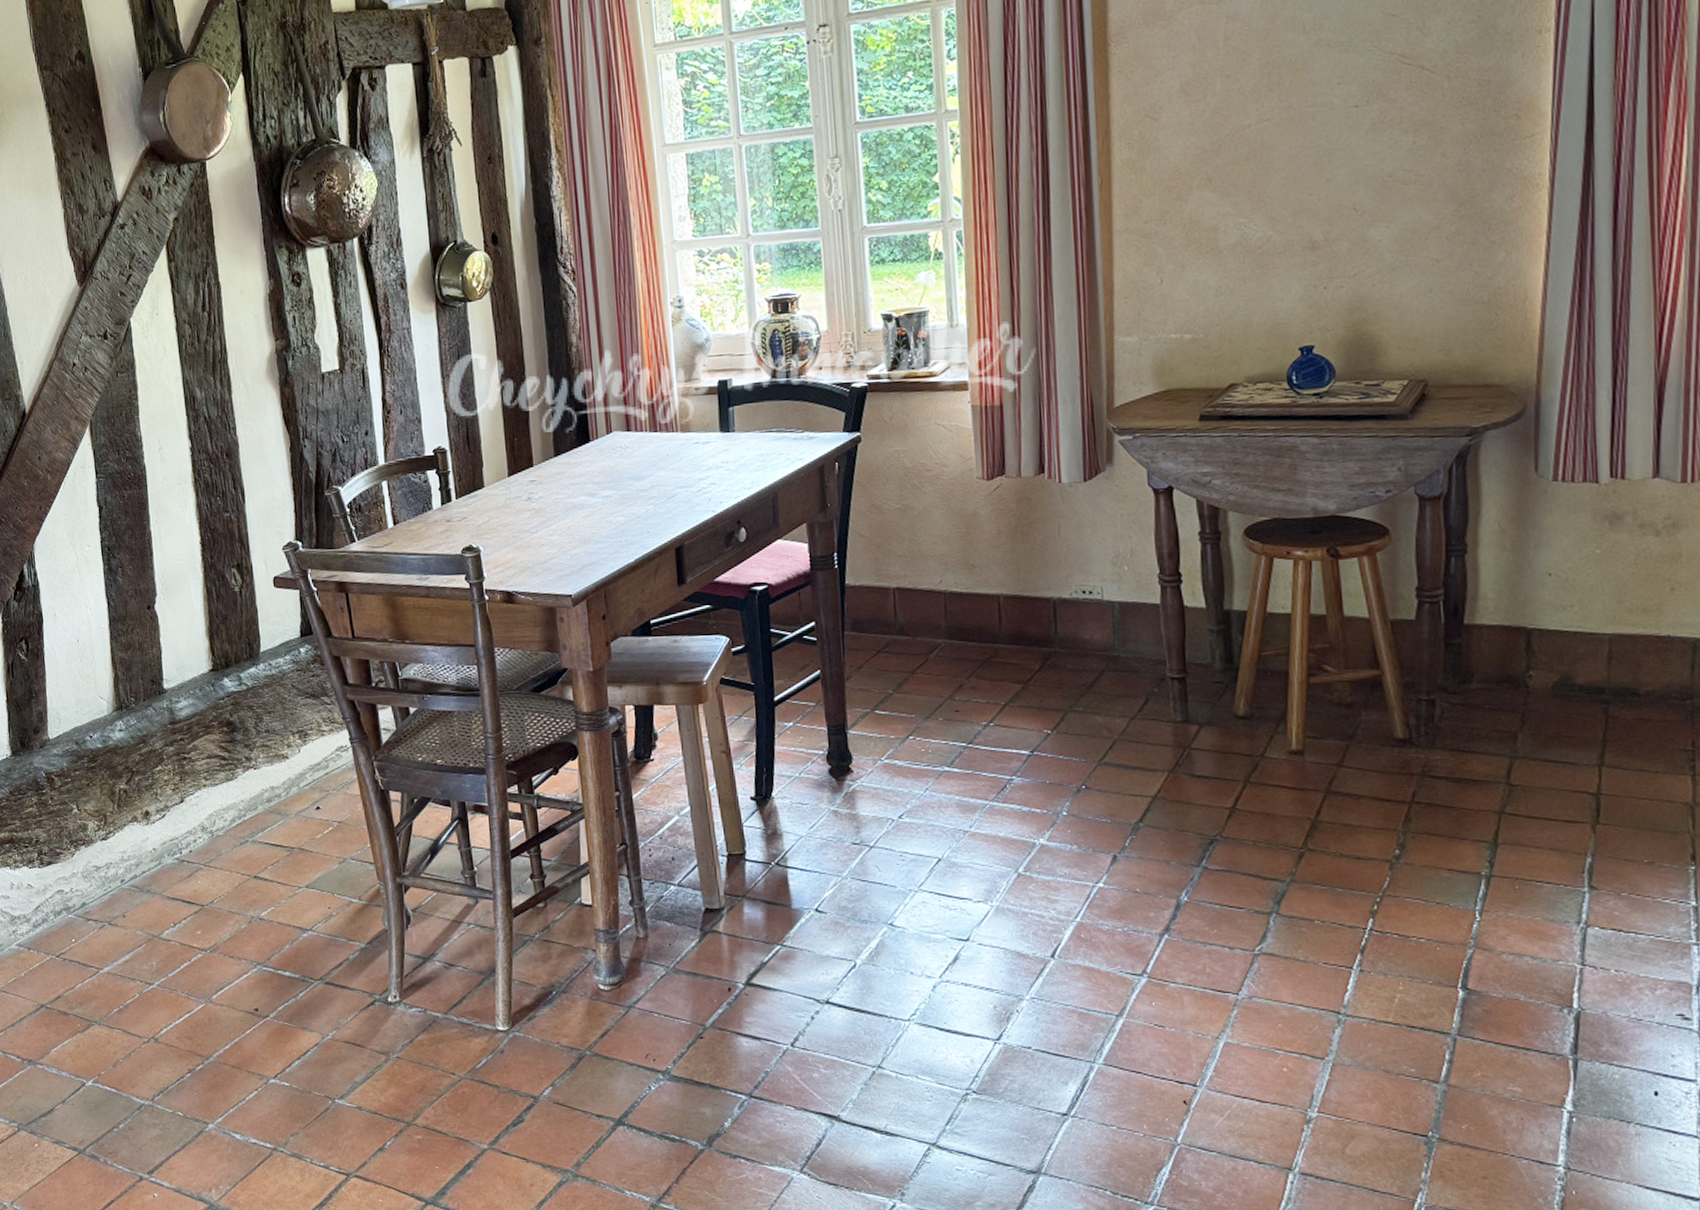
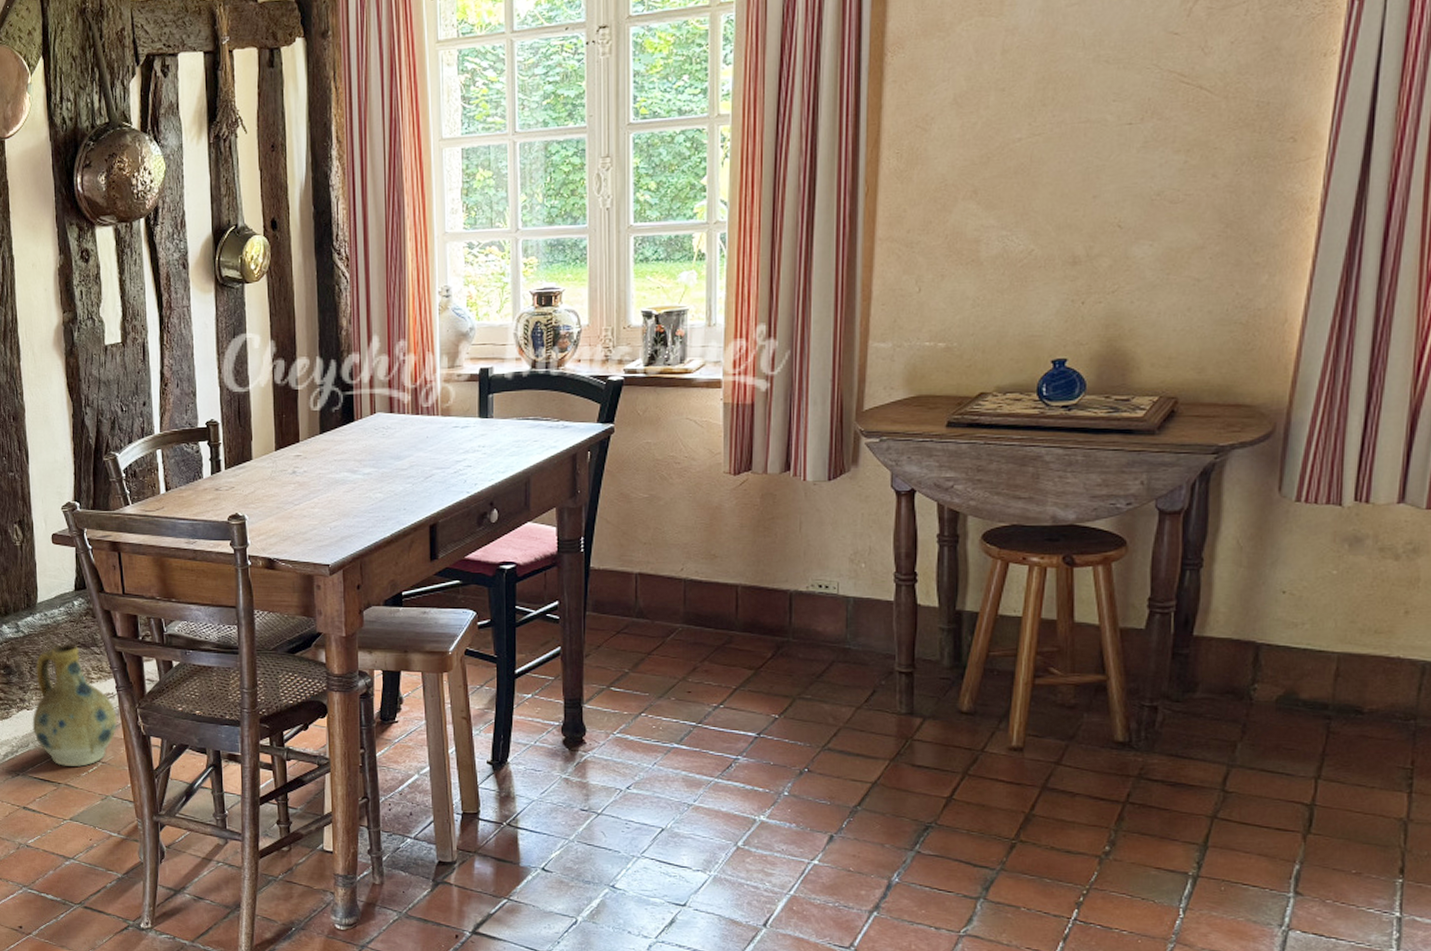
ceramic jug: none [259,695,353,829] -> present [32,645,117,767]

